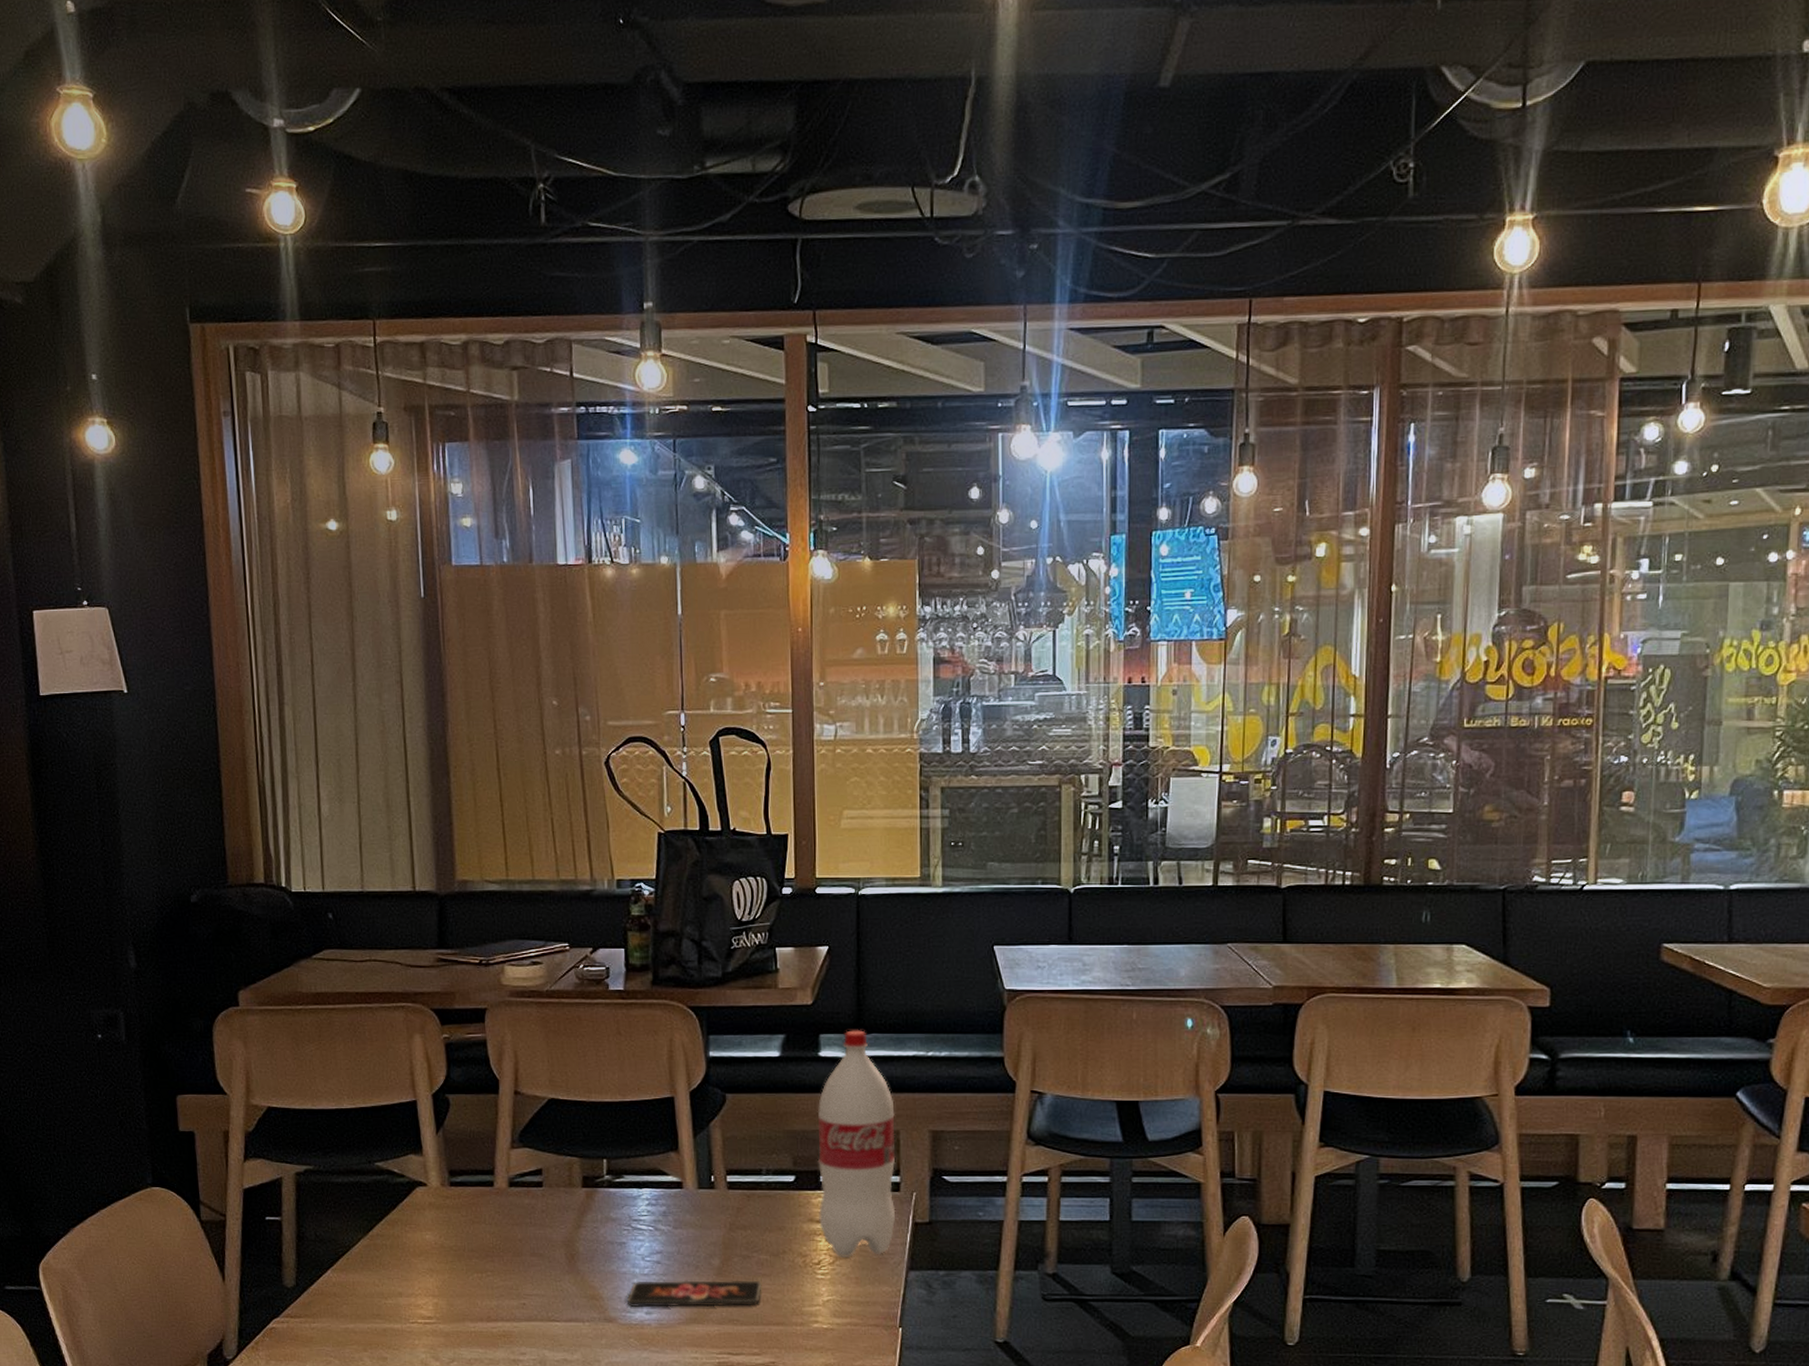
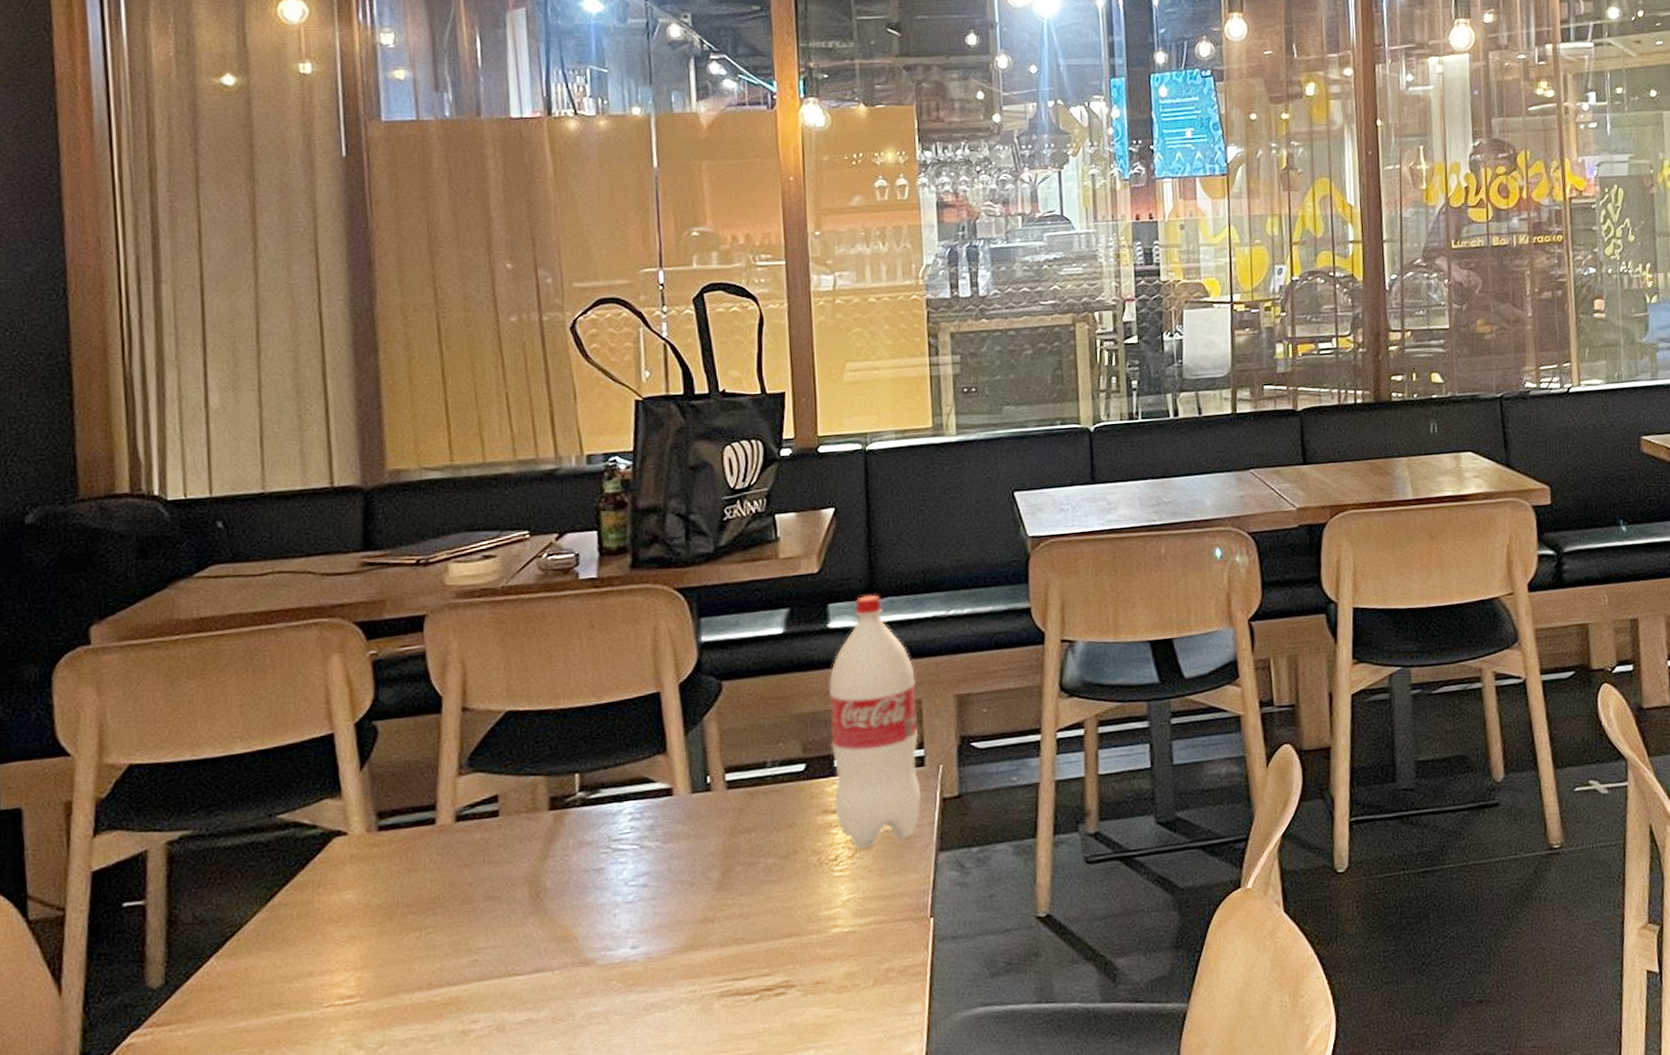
smartphone: present [626,1280,762,1307] -> none [606,888,771,943]

